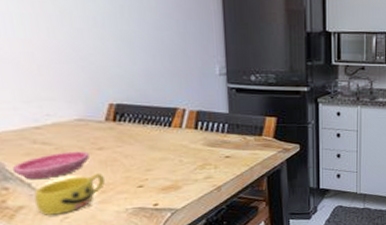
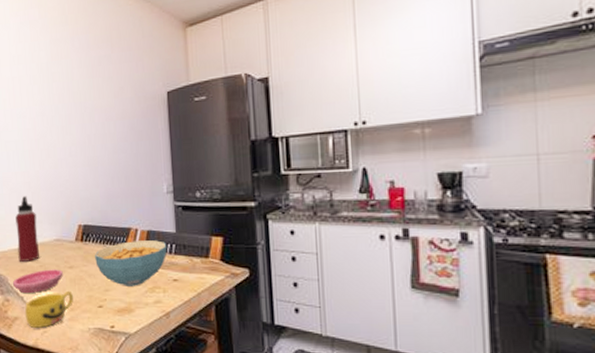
water bottle: none [12,69,53,144] -> present [15,196,39,262]
cereal bowl: none [132,120,219,165] -> present [95,240,167,286]

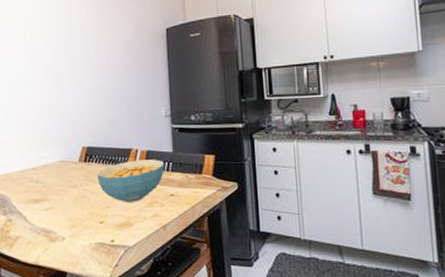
saucer: present [12,269,63,294] -> none [15,189,66,214]
water bottle: present [15,196,39,262] -> none [21,121,43,183]
cup: present [24,292,73,328] -> none [27,209,75,246]

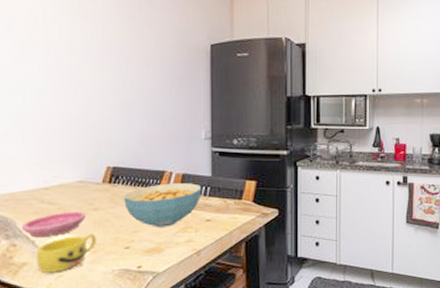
saucer: none [15,189,66,214] -> present [21,211,86,238]
cup: none [27,209,75,246] -> present [35,234,96,273]

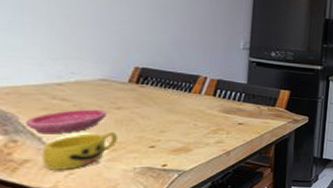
cereal bowl: present [124,183,202,227] -> none [152,87,237,128]

